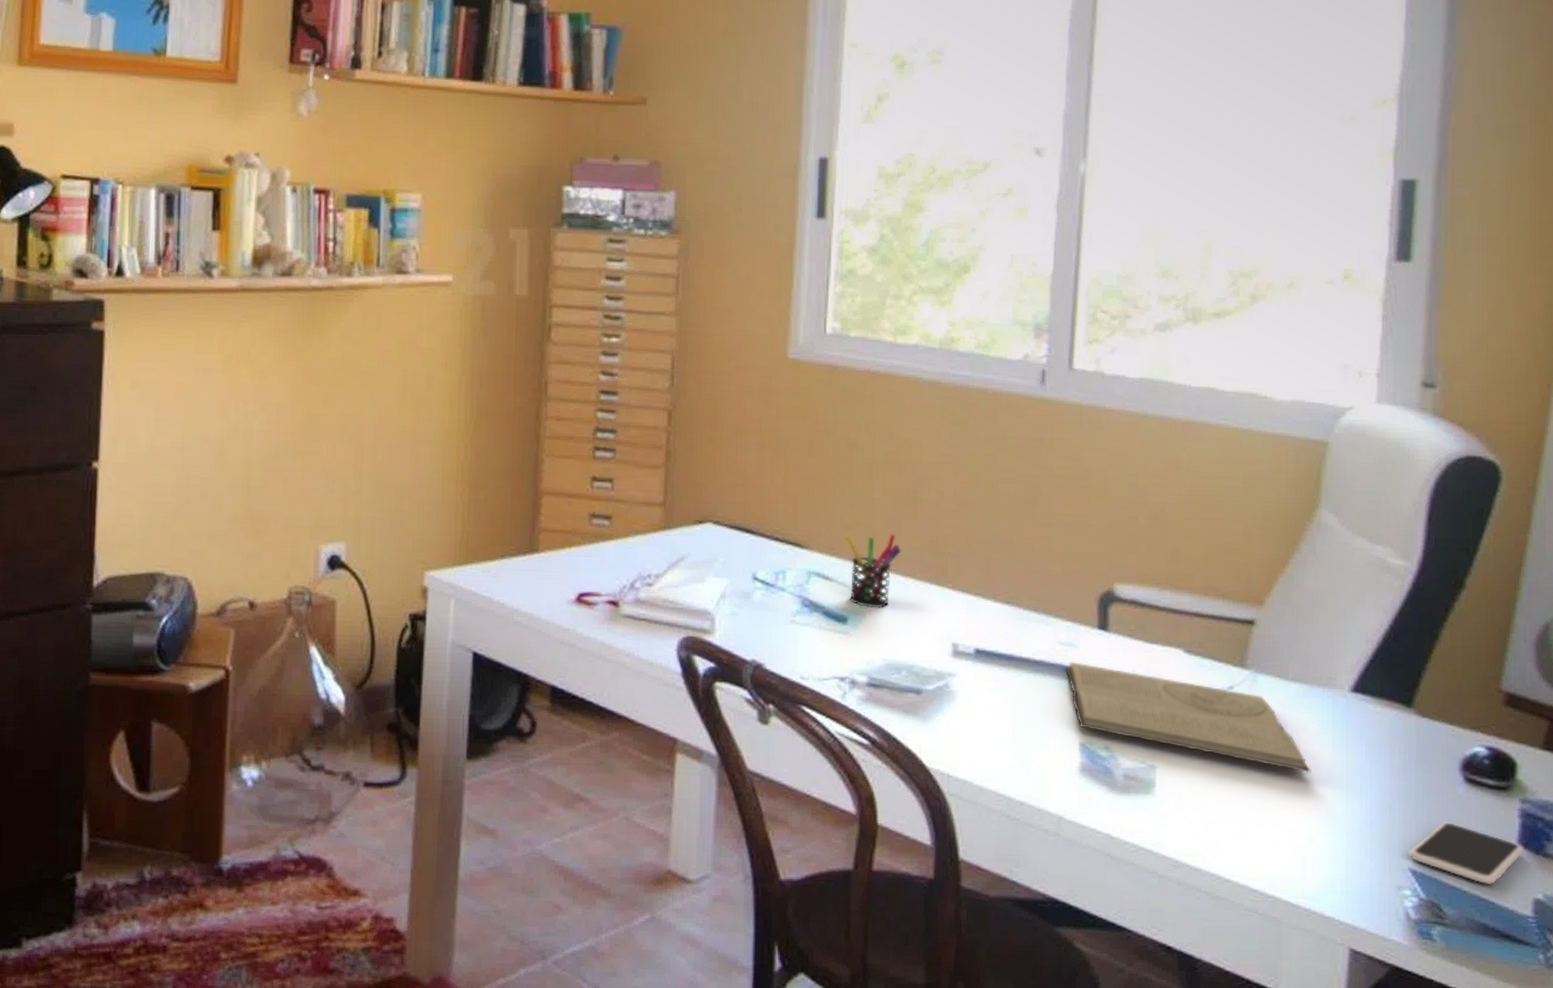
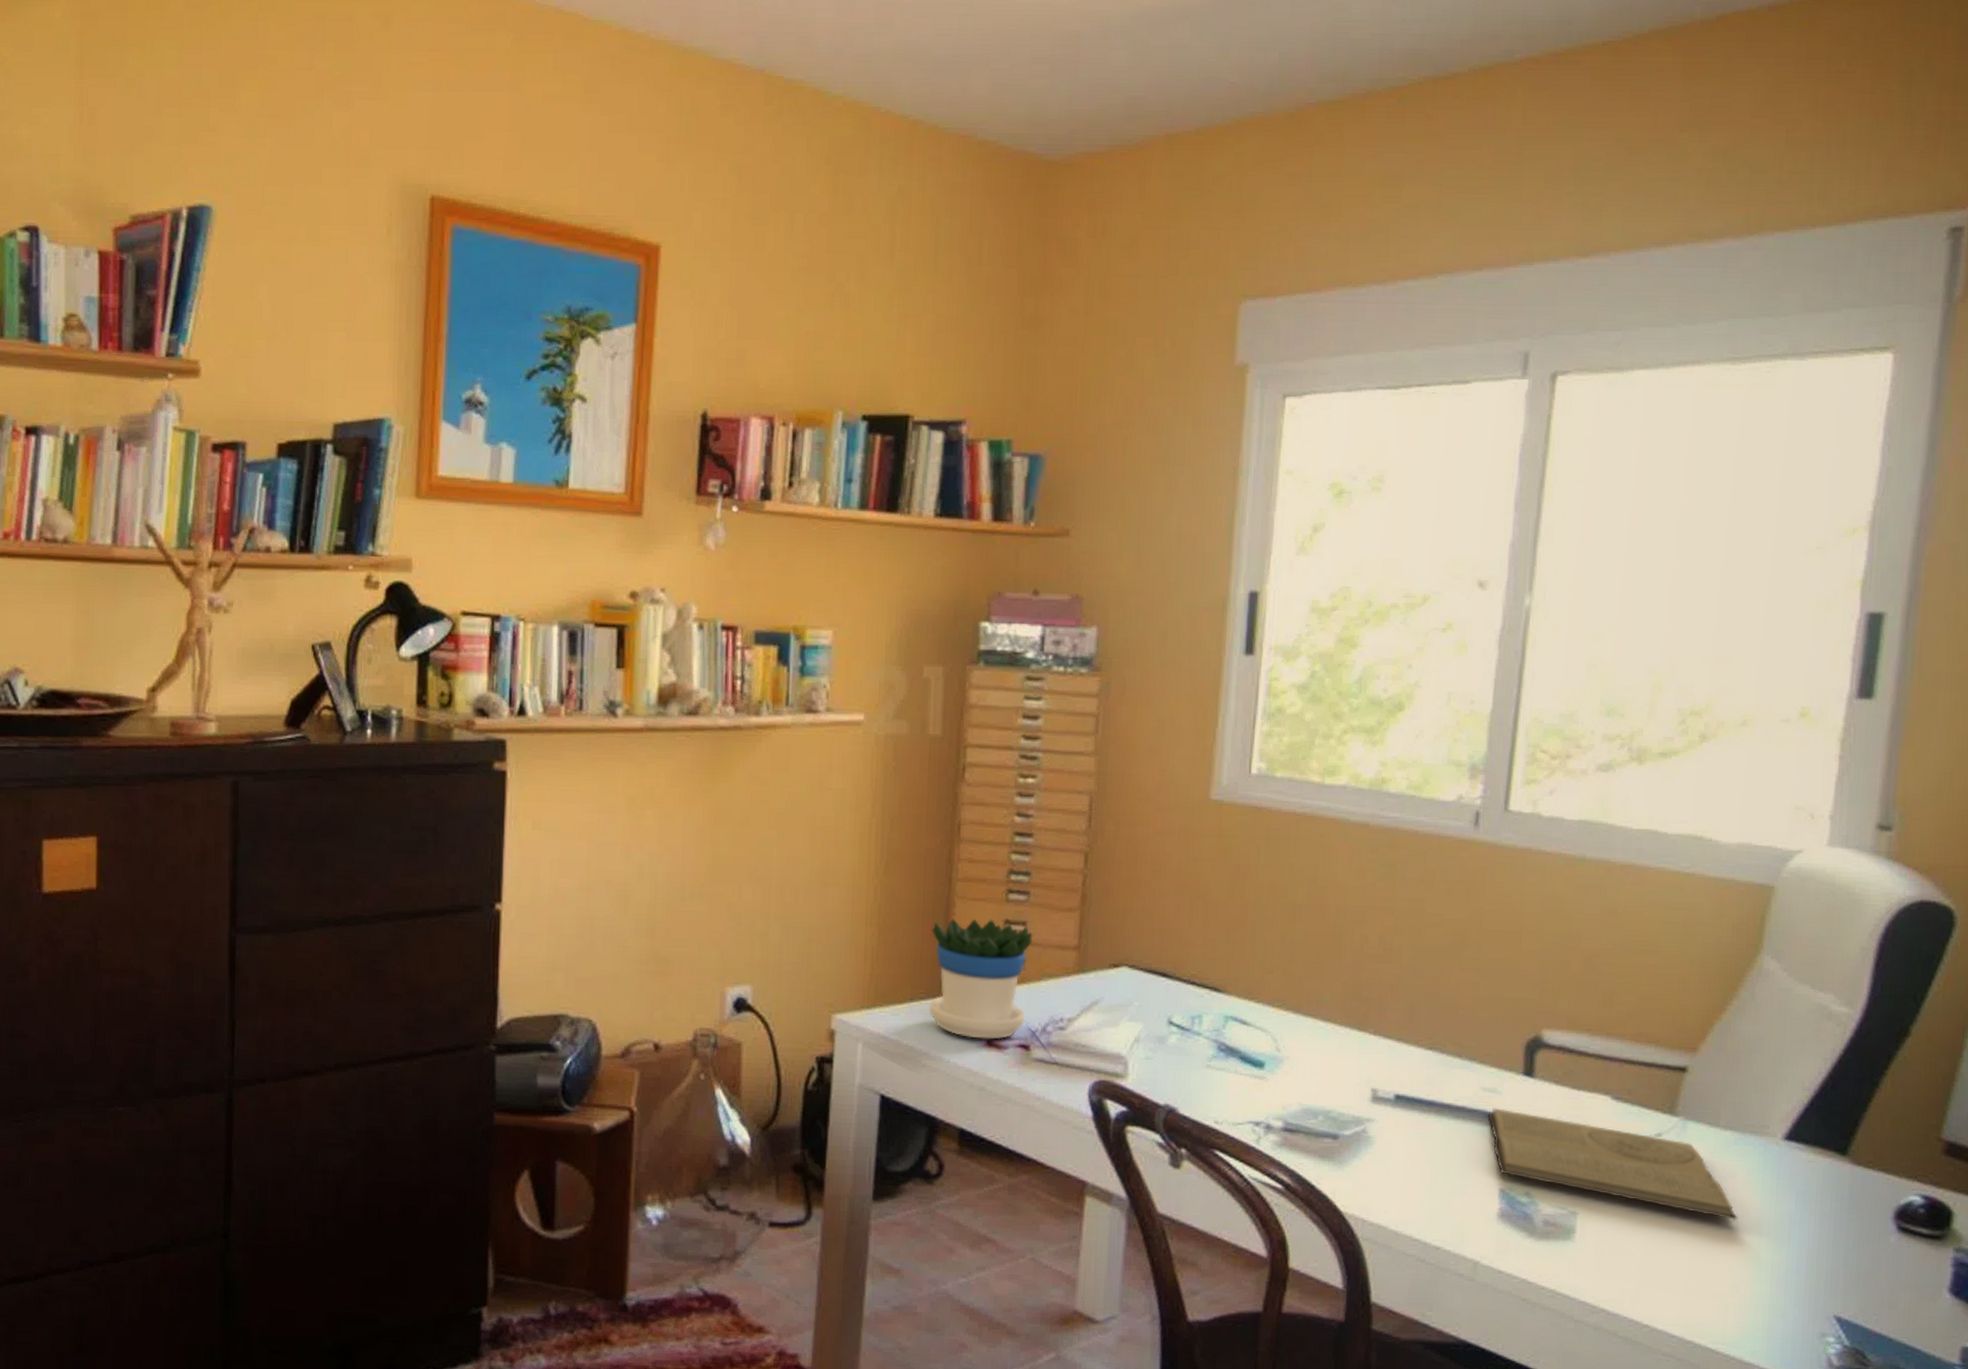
flowerpot: none [519,476,619,596] -> present [929,919,1033,1040]
pen holder: present [845,534,902,608] -> none [1265,978,1323,1053]
smartphone: present [1409,822,1525,884] -> none [1835,1270,1956,1332]

